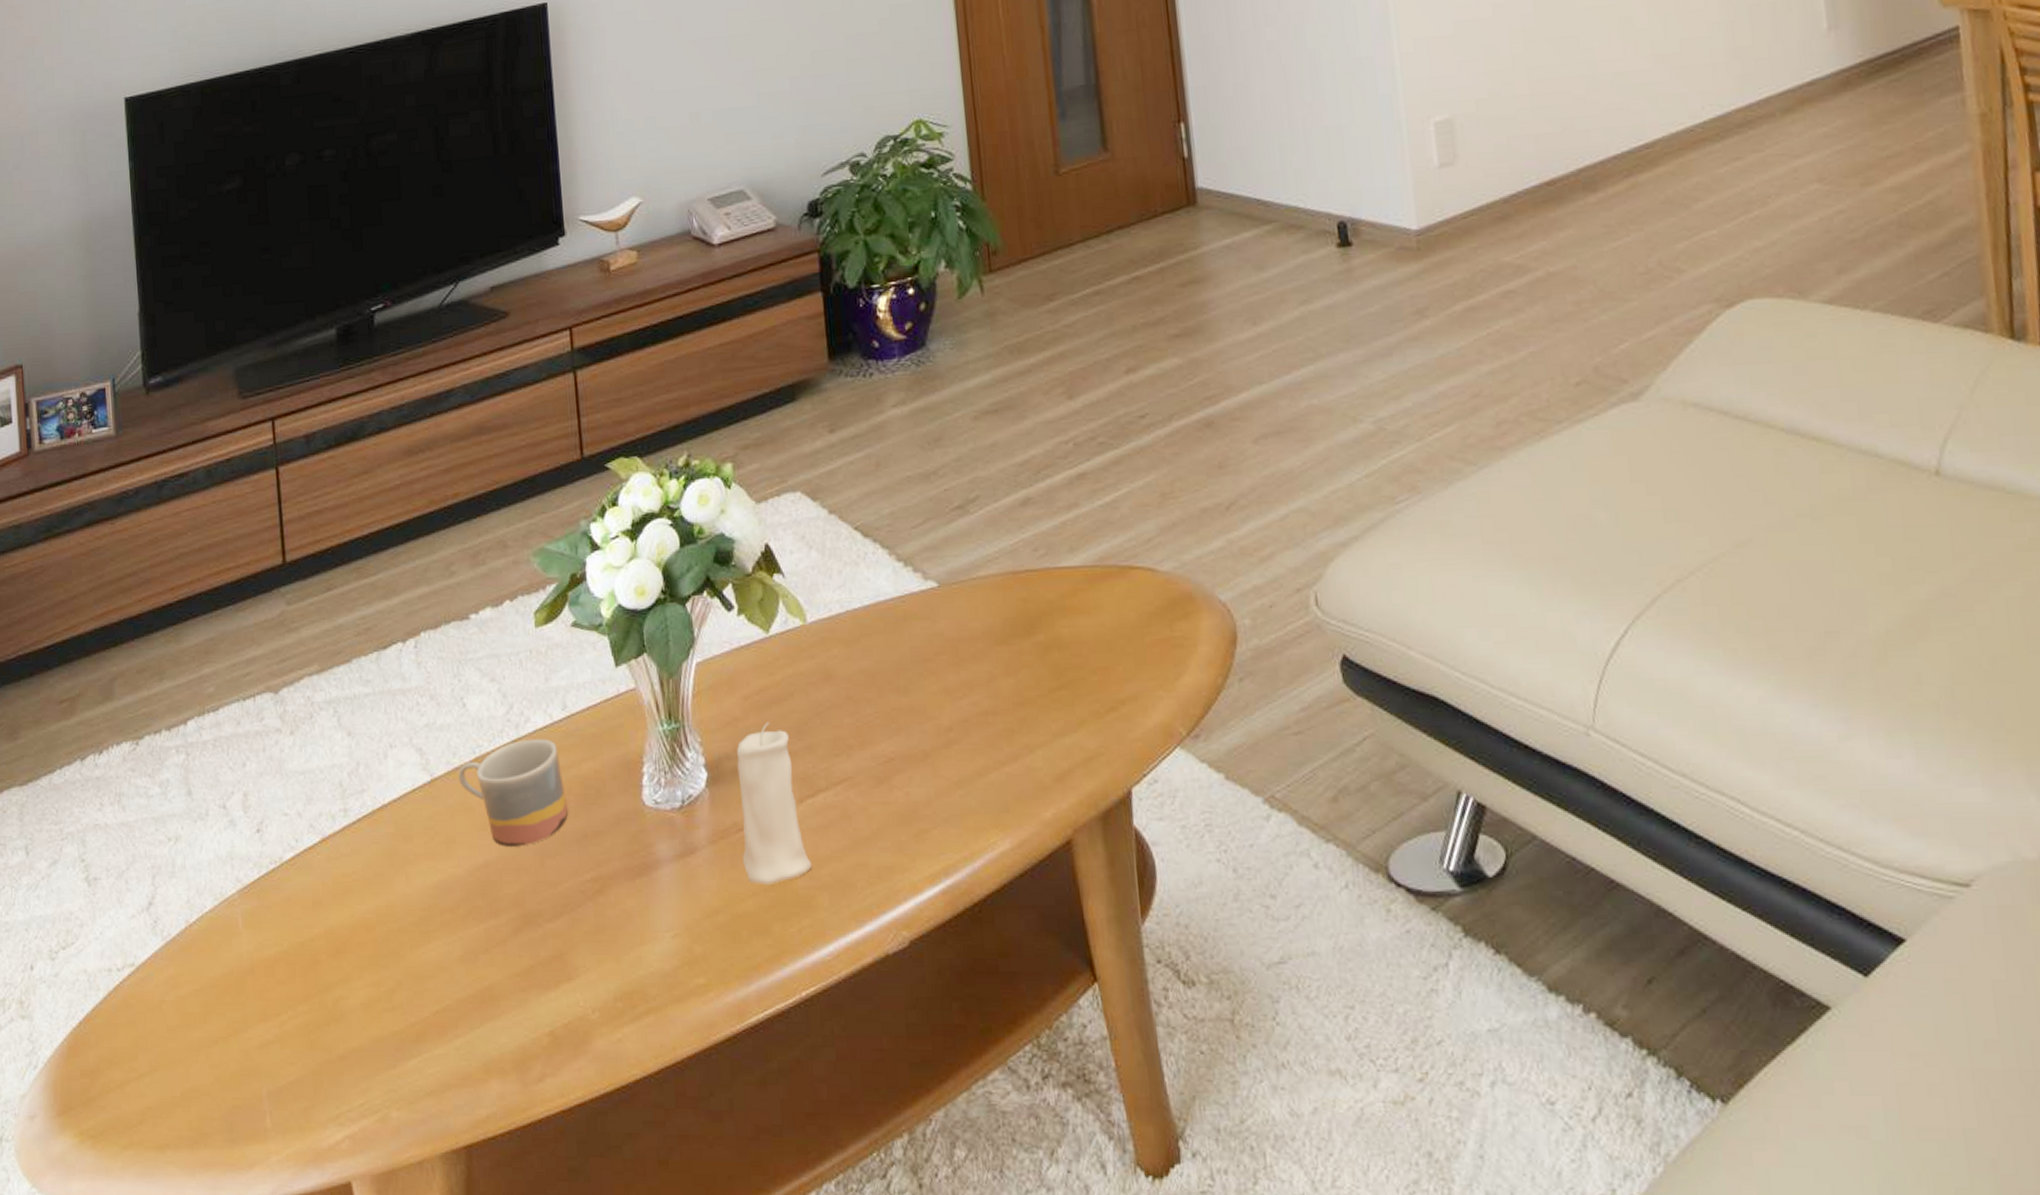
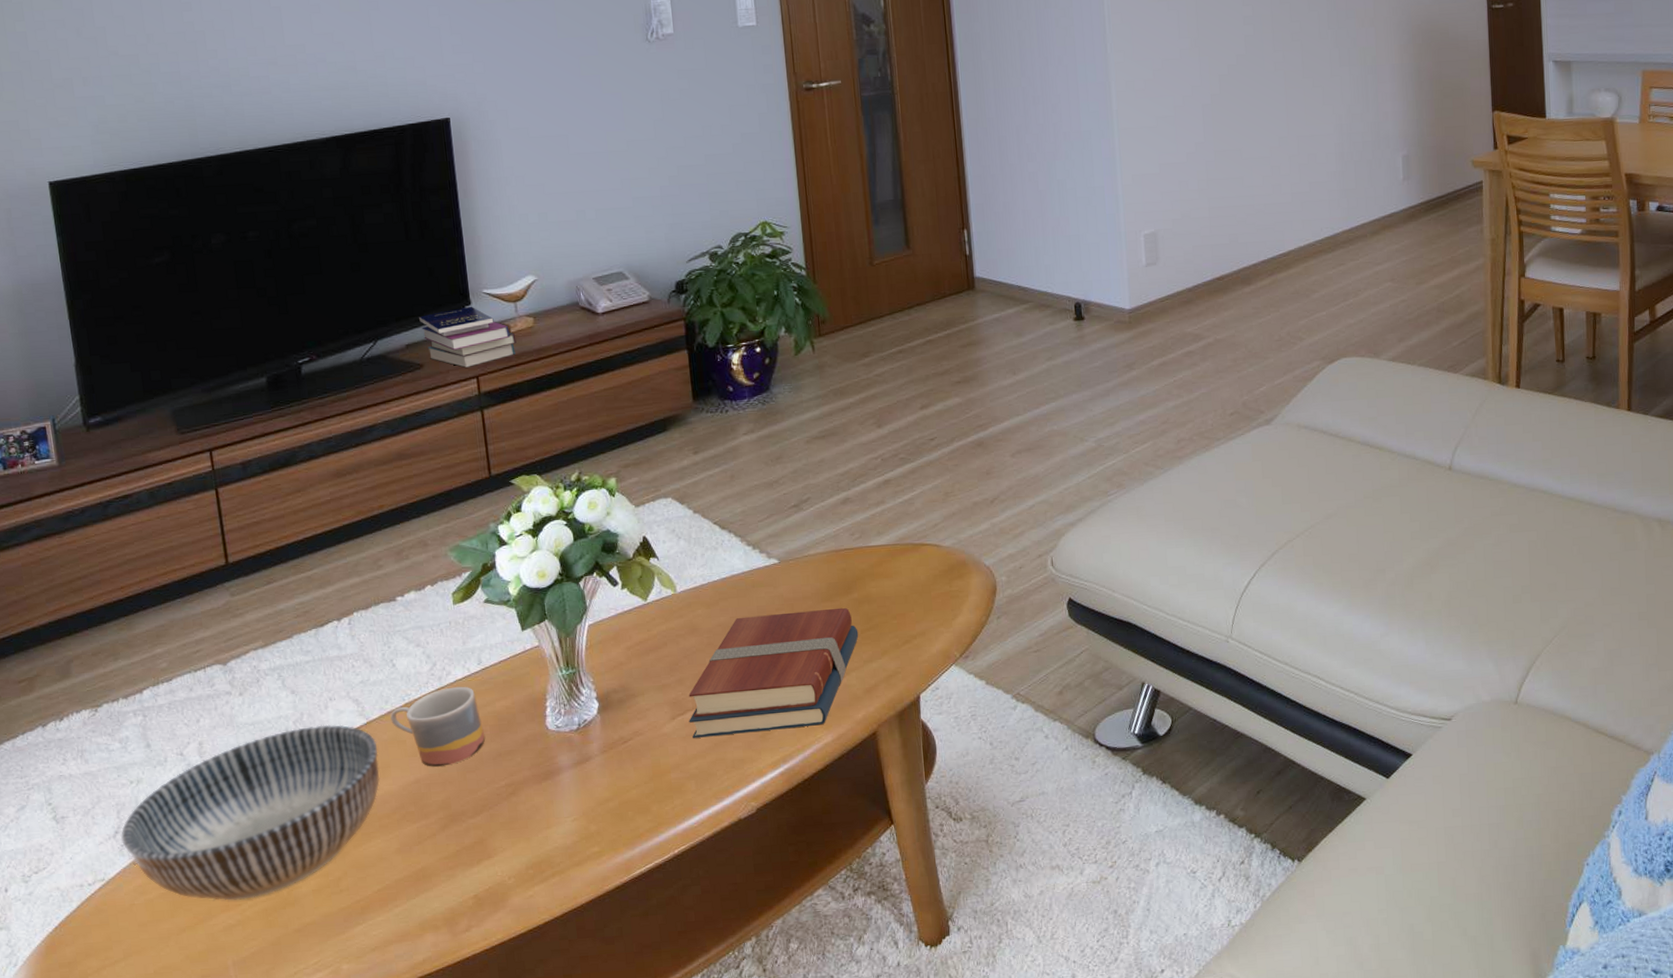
bowl: none [154,779,444,1008] -> present [120,724,380,901]
books: none [506,237,617,318] -> present [419,306,517,369]
candle: present [736,722,813,885] -> none [621,664,683,779]
books: none [821,654,1046,831] -> present [688,607,859,738]

